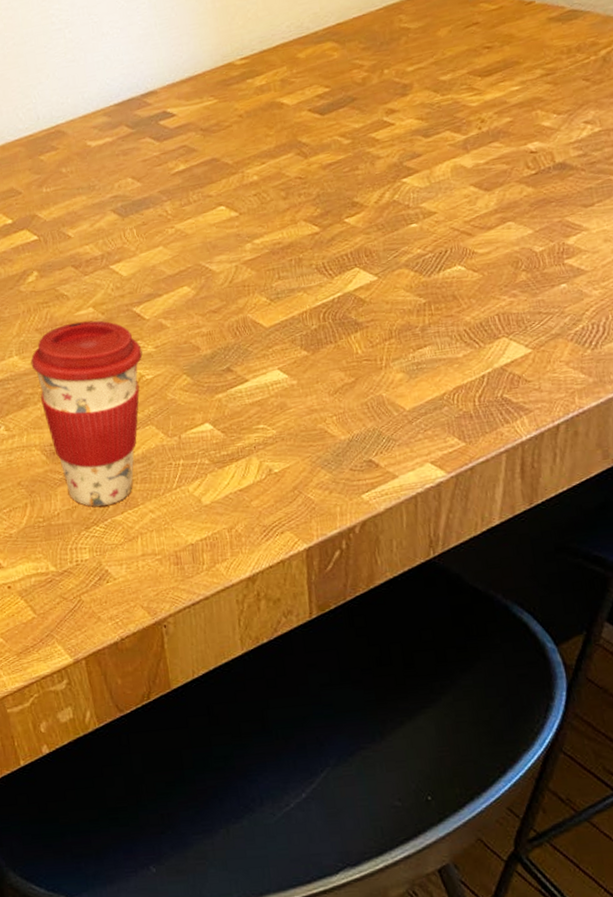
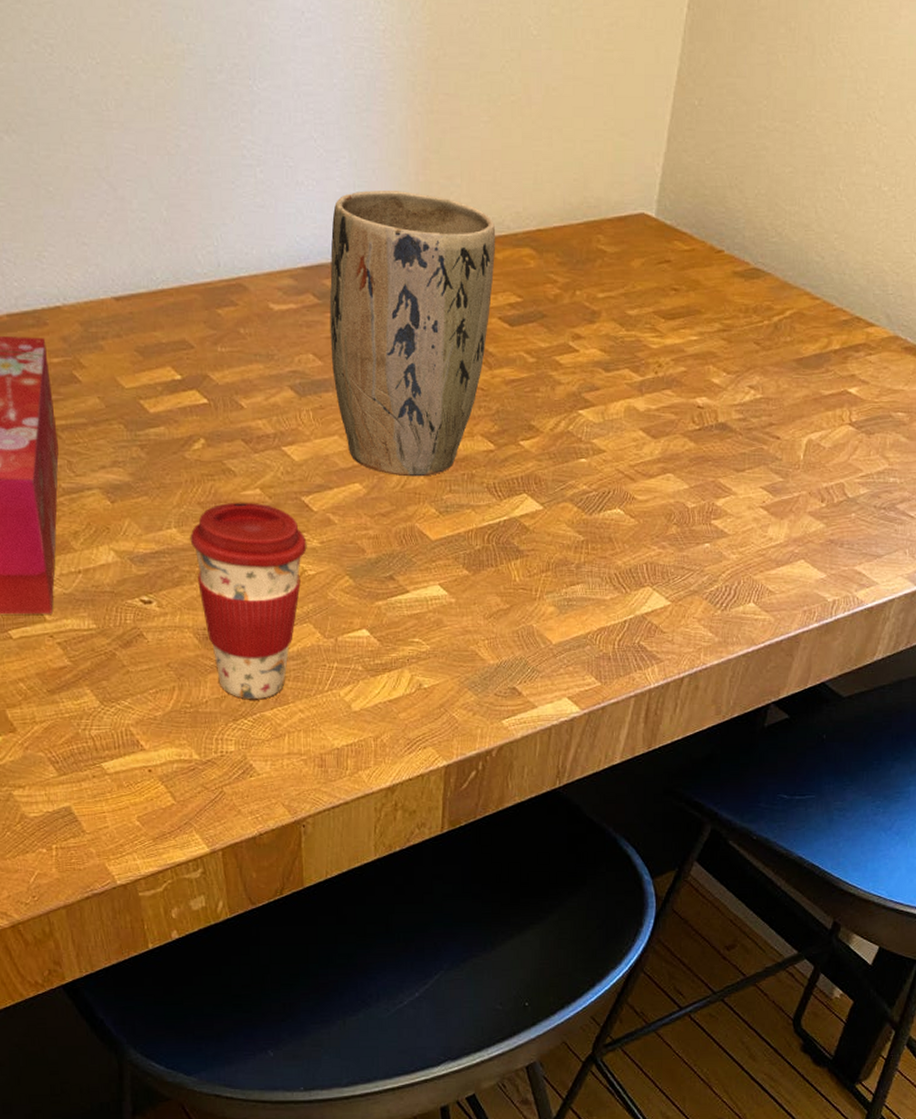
plant pot: none [138,16,299,274] -> present [329,190,496,477]

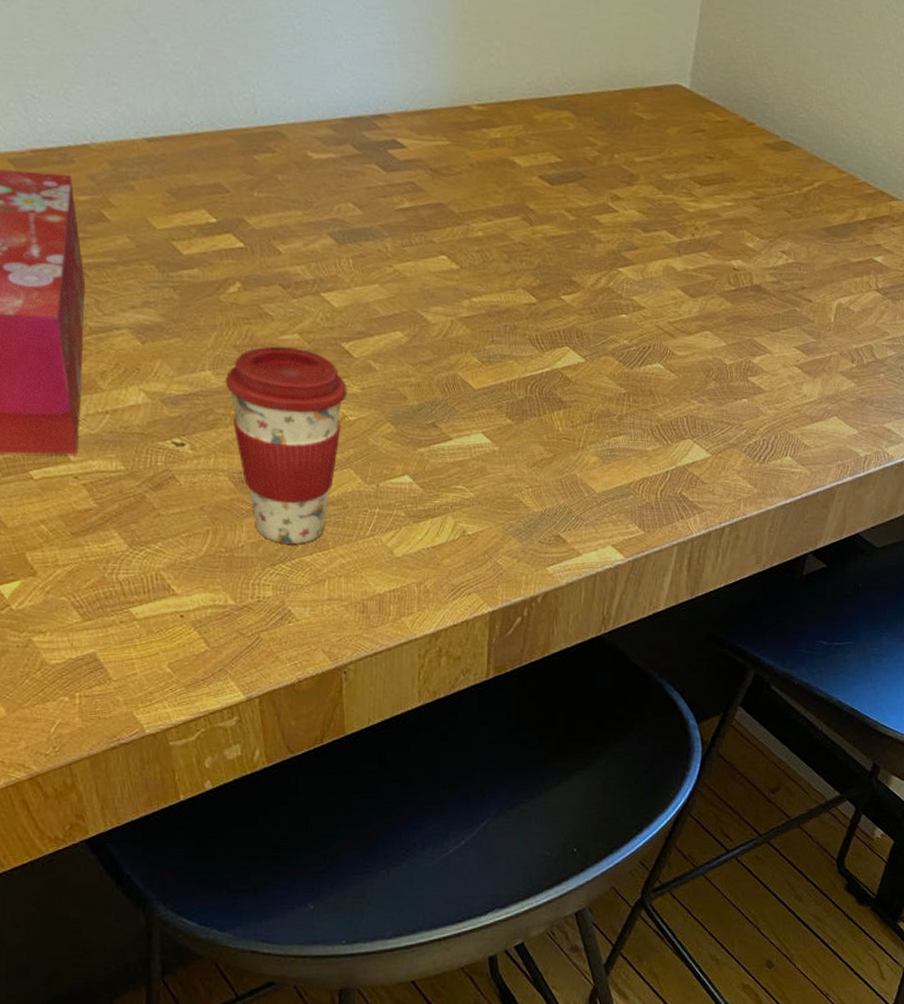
plant pot: present [329,190,496,477] -> none [369,48,536,327]

